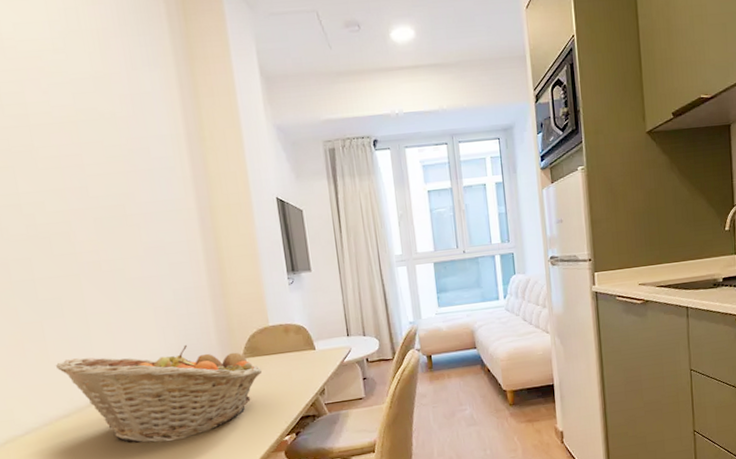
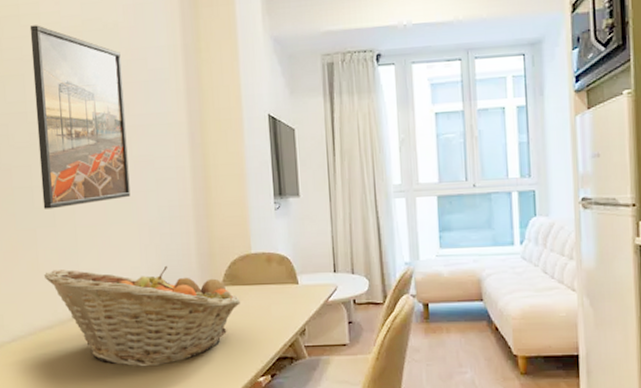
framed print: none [16,115,143,301] -> present [30,25,131,209]

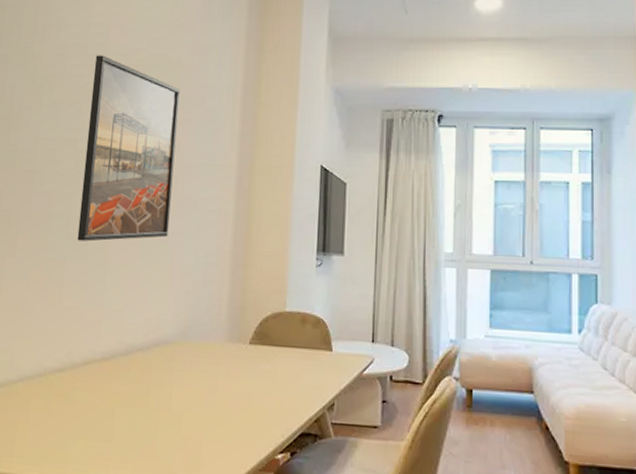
fruit basket: present [43,265,240,367] -> none [64,307,267,427]

